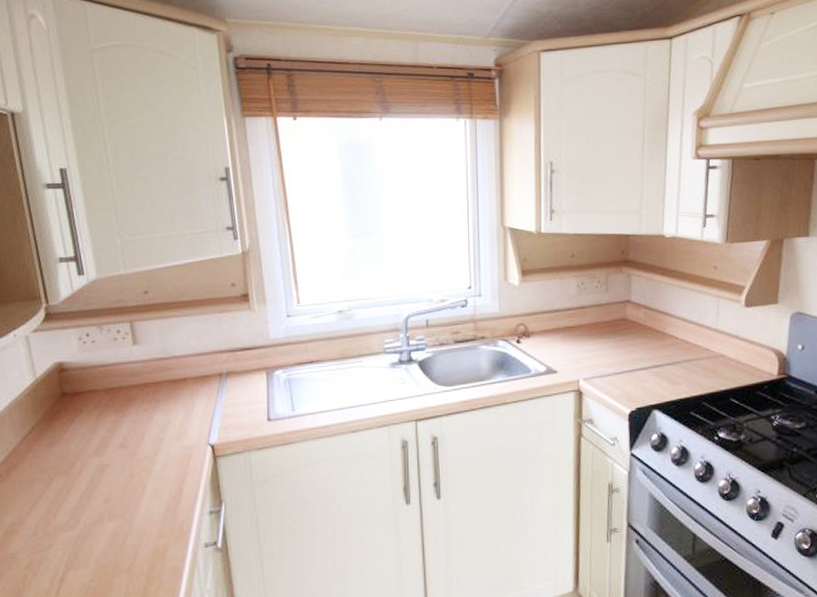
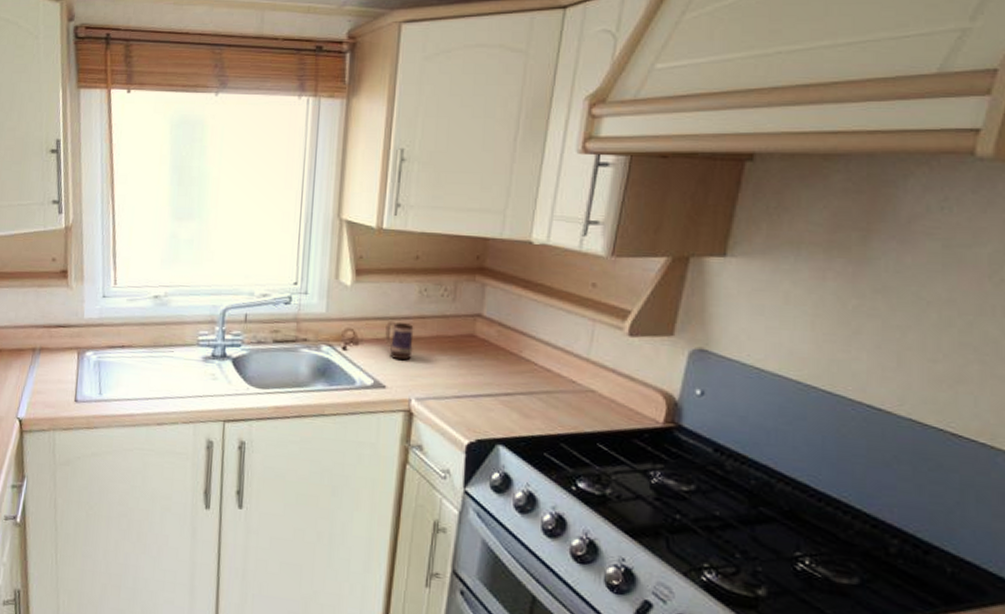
mug: none [552,313,577,347] -> present [385,321,414,361]

